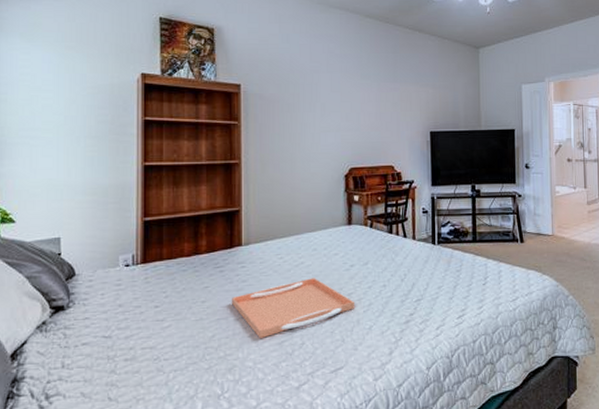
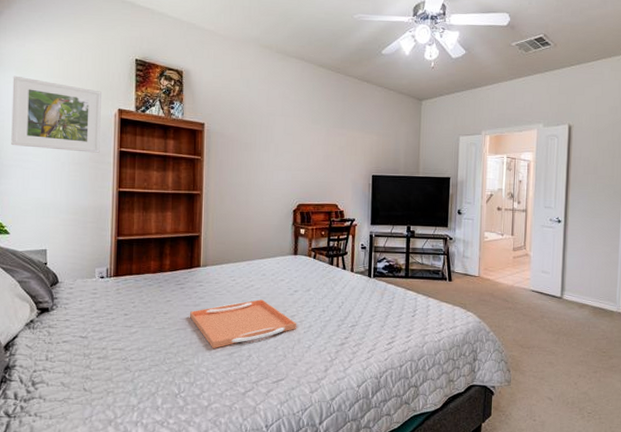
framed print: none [16,41,121,124] -> present [11,75,101,153]

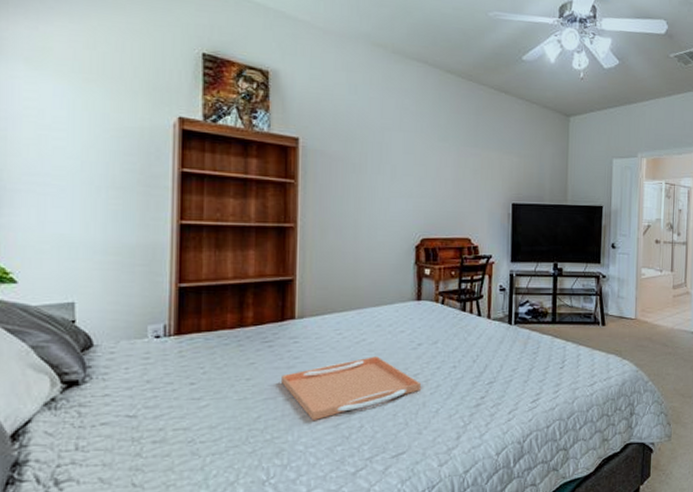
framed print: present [11,75,101,153] -> none [18,68,154,174]

